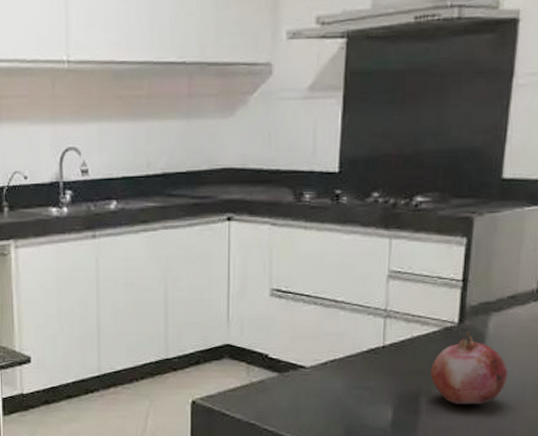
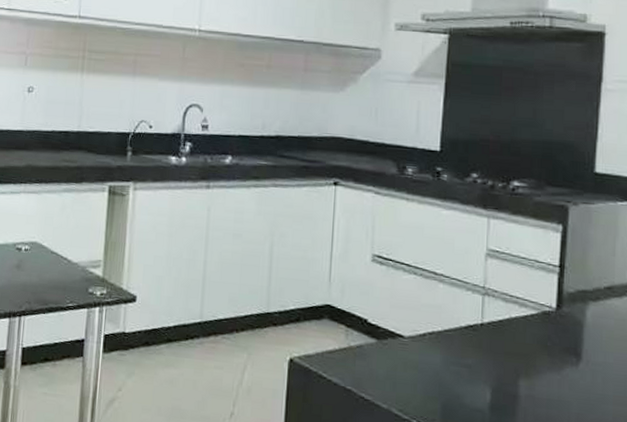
fruit: present [431,331,508,404] -> none [529,318,608,396]

